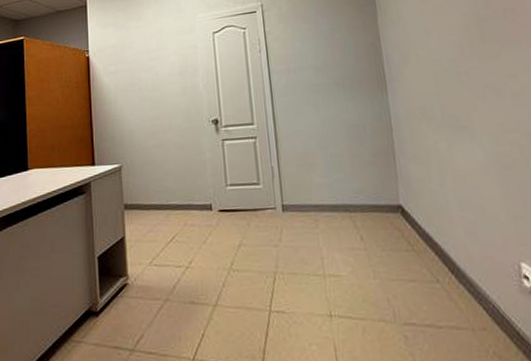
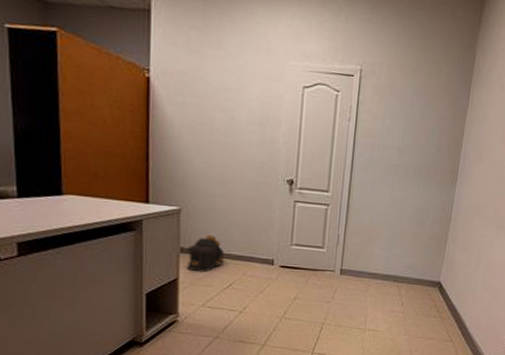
backpack: none [130,187,164,228] -> present [186,234,224,273]

